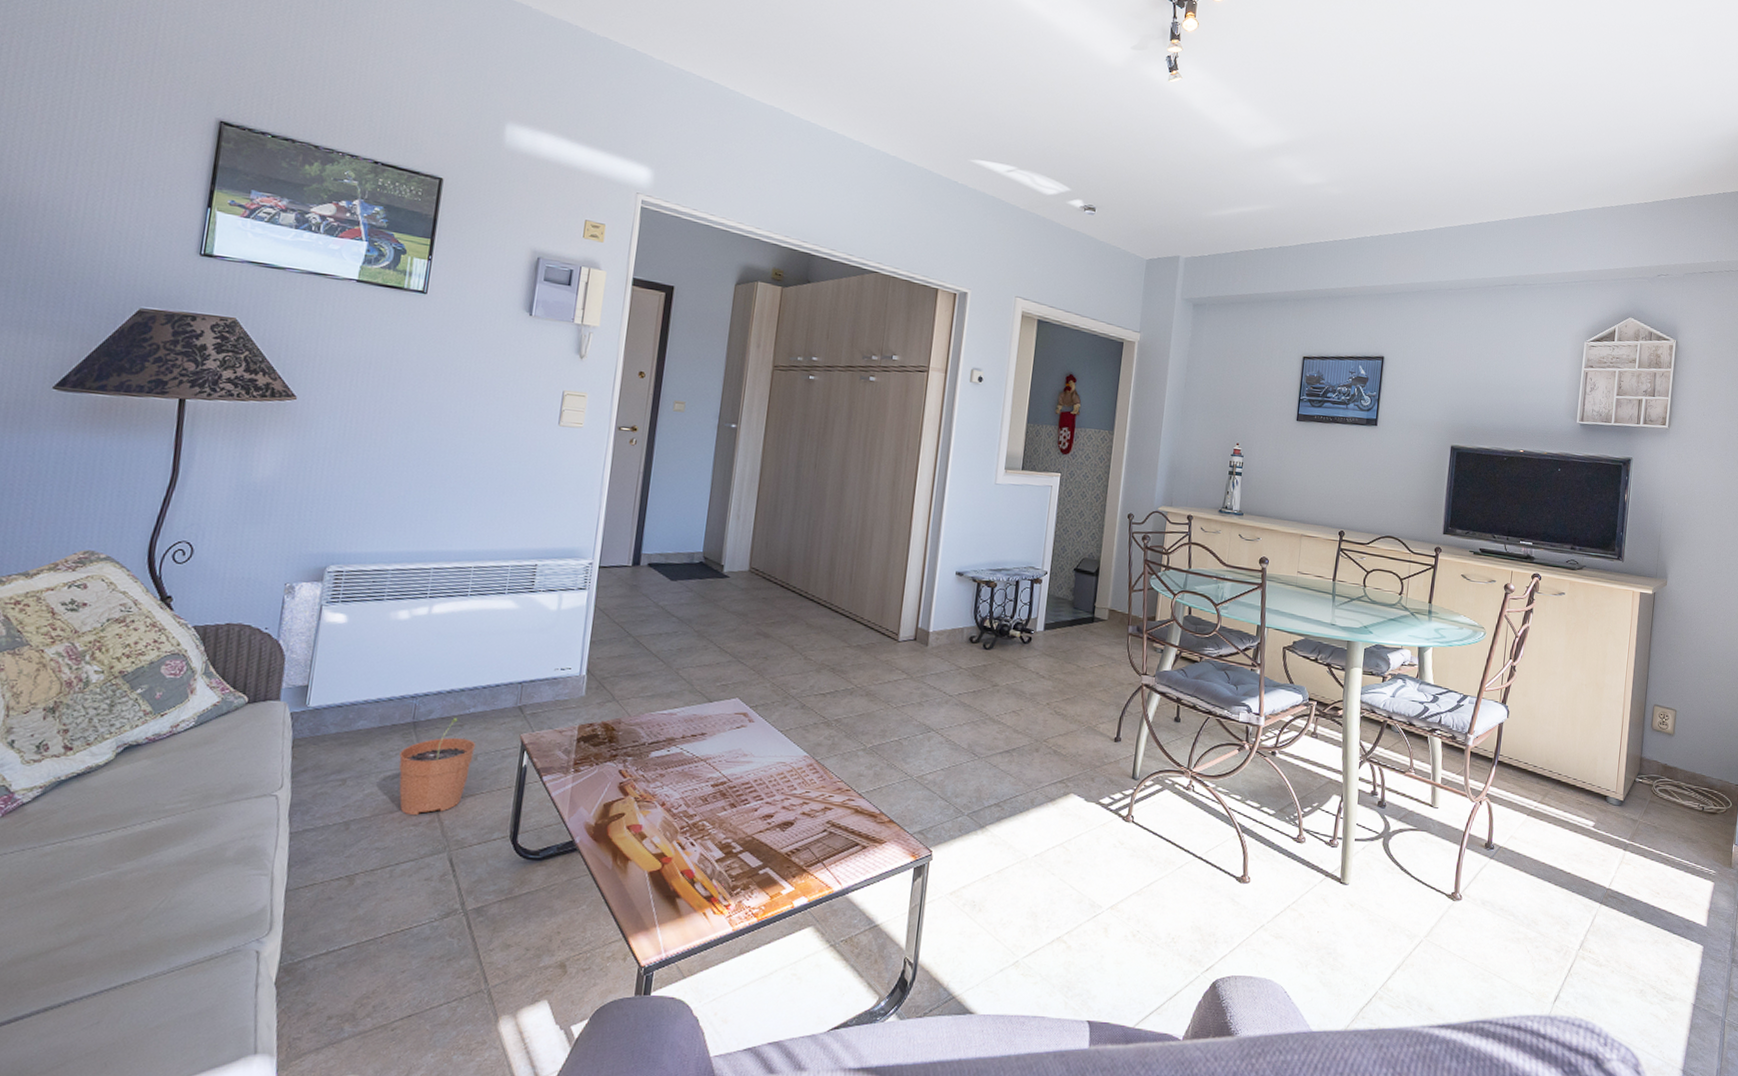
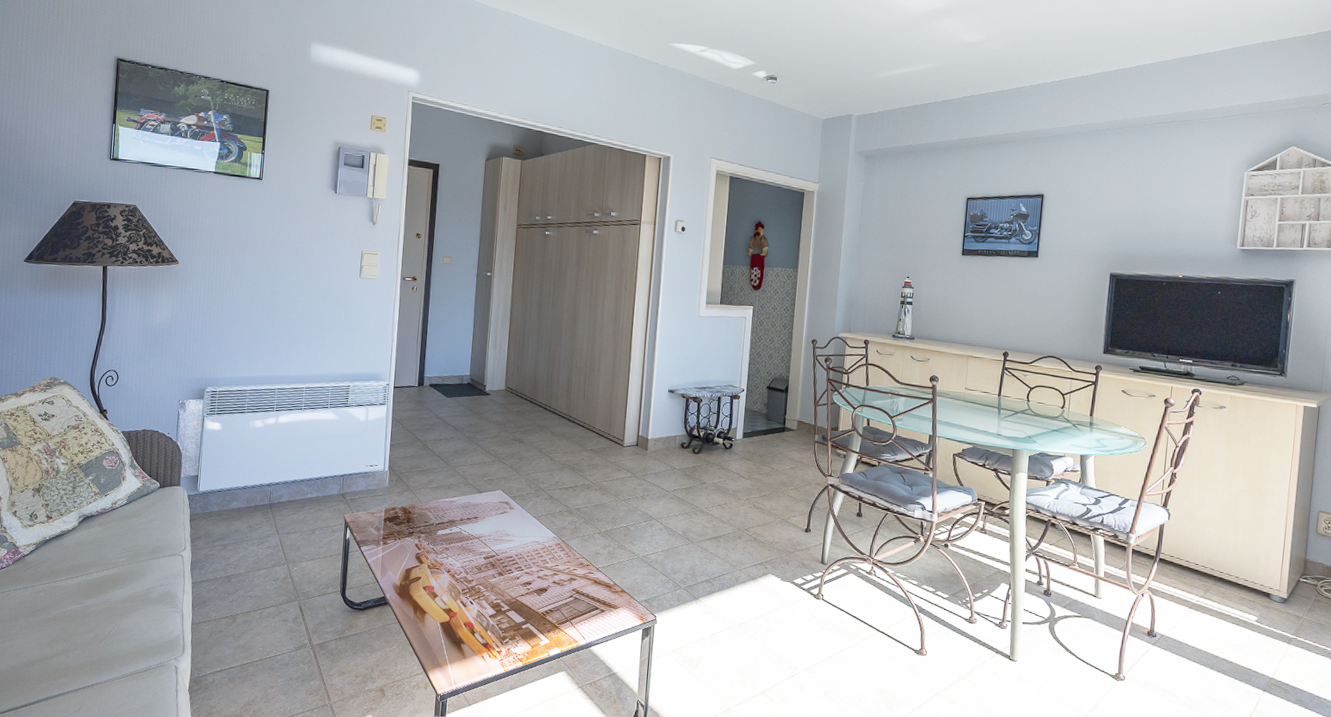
plant pot: present [399,717,476,815] -> none [261,501,314,573]

